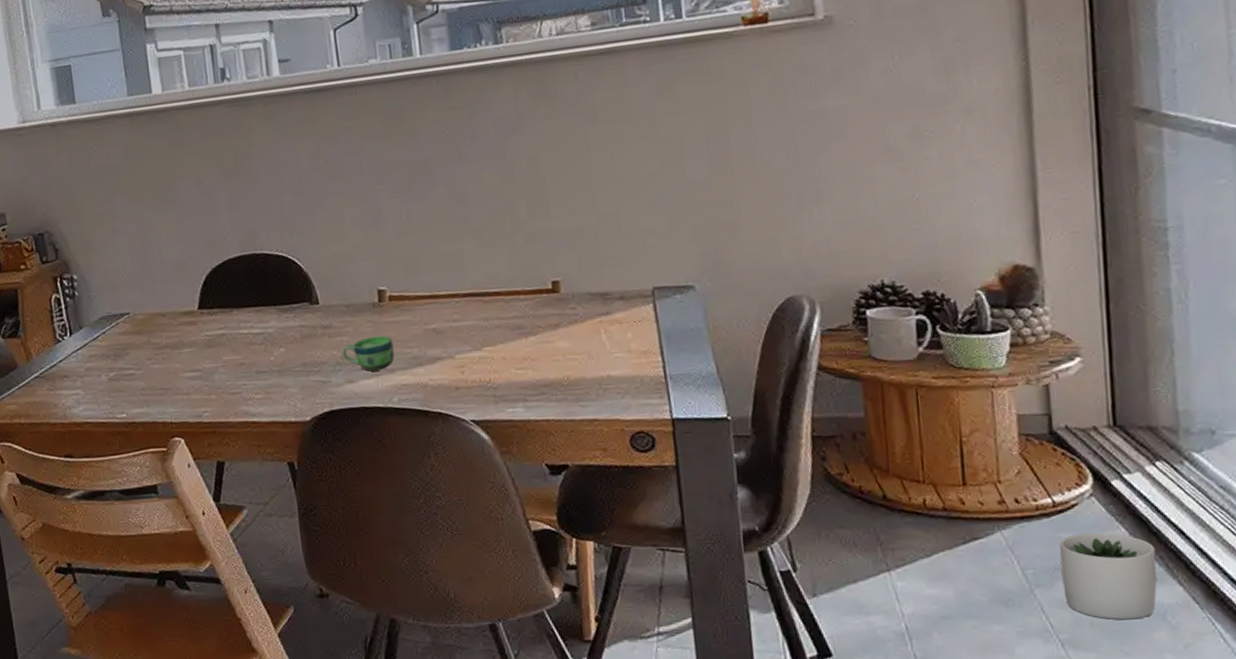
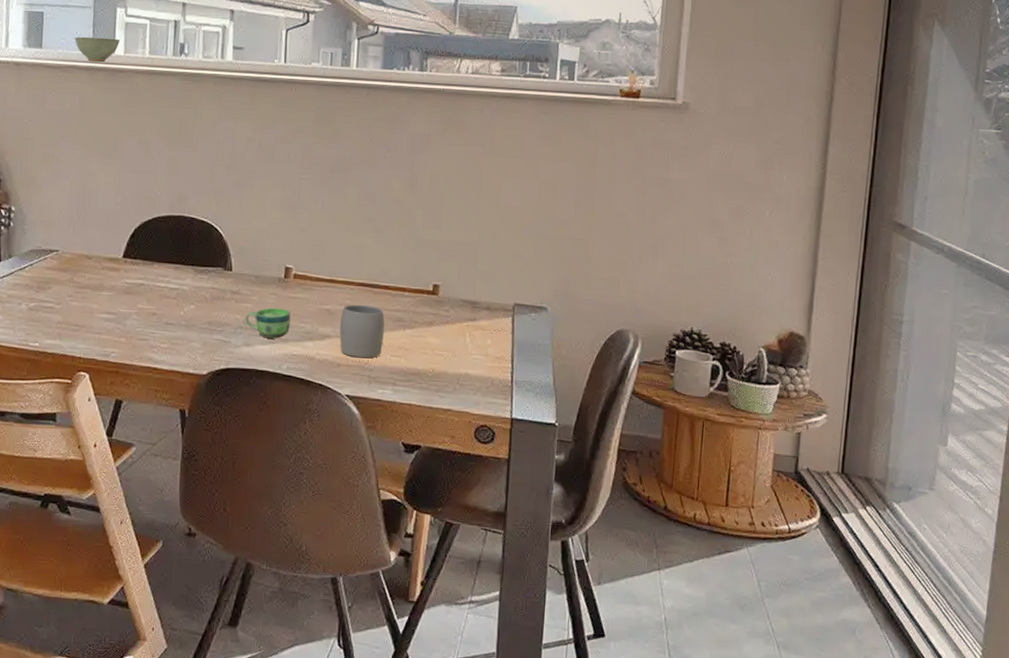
bowl: none [108,77,155,108] -> present [75,36,120,63]
mug: none [450,317,505,377] -> present [339,304,385,359]
planter: present [1059,532,1157,620] -> none [785,557,856,632]

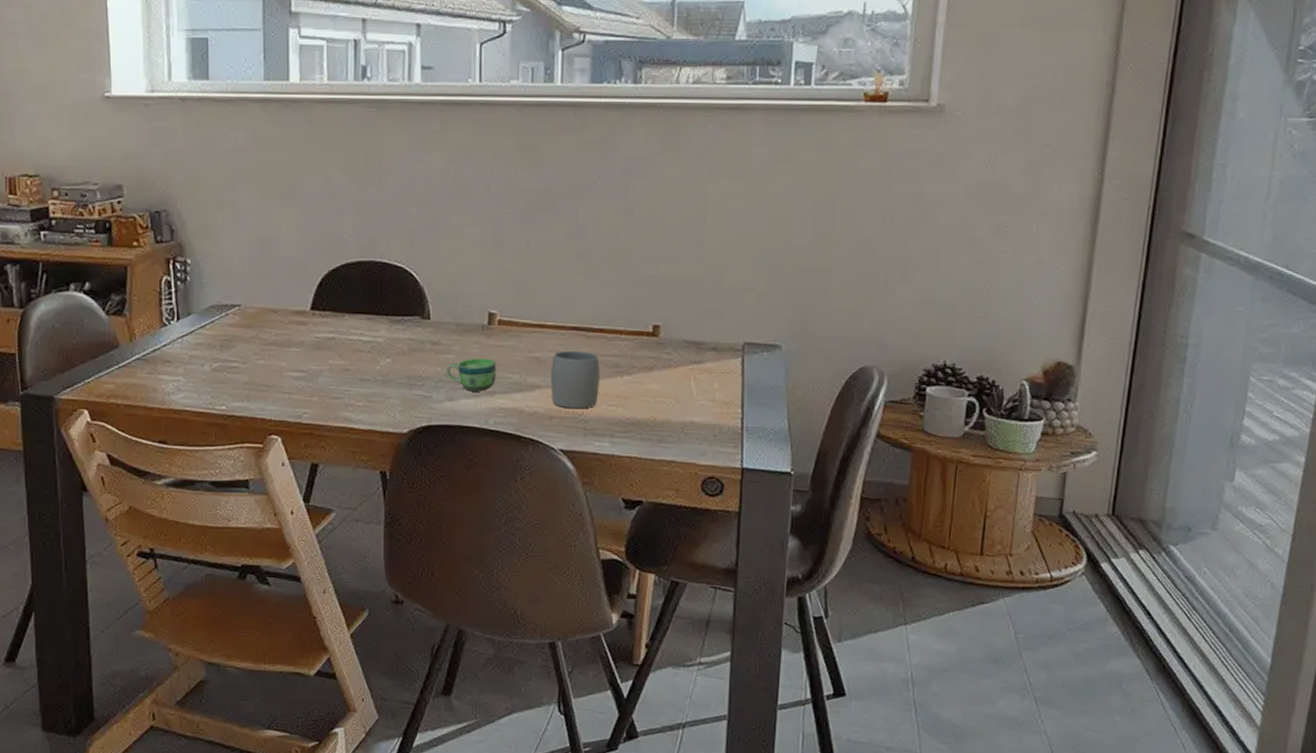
bowl: present [75,36,120,63] -> none [244,63,294,93]

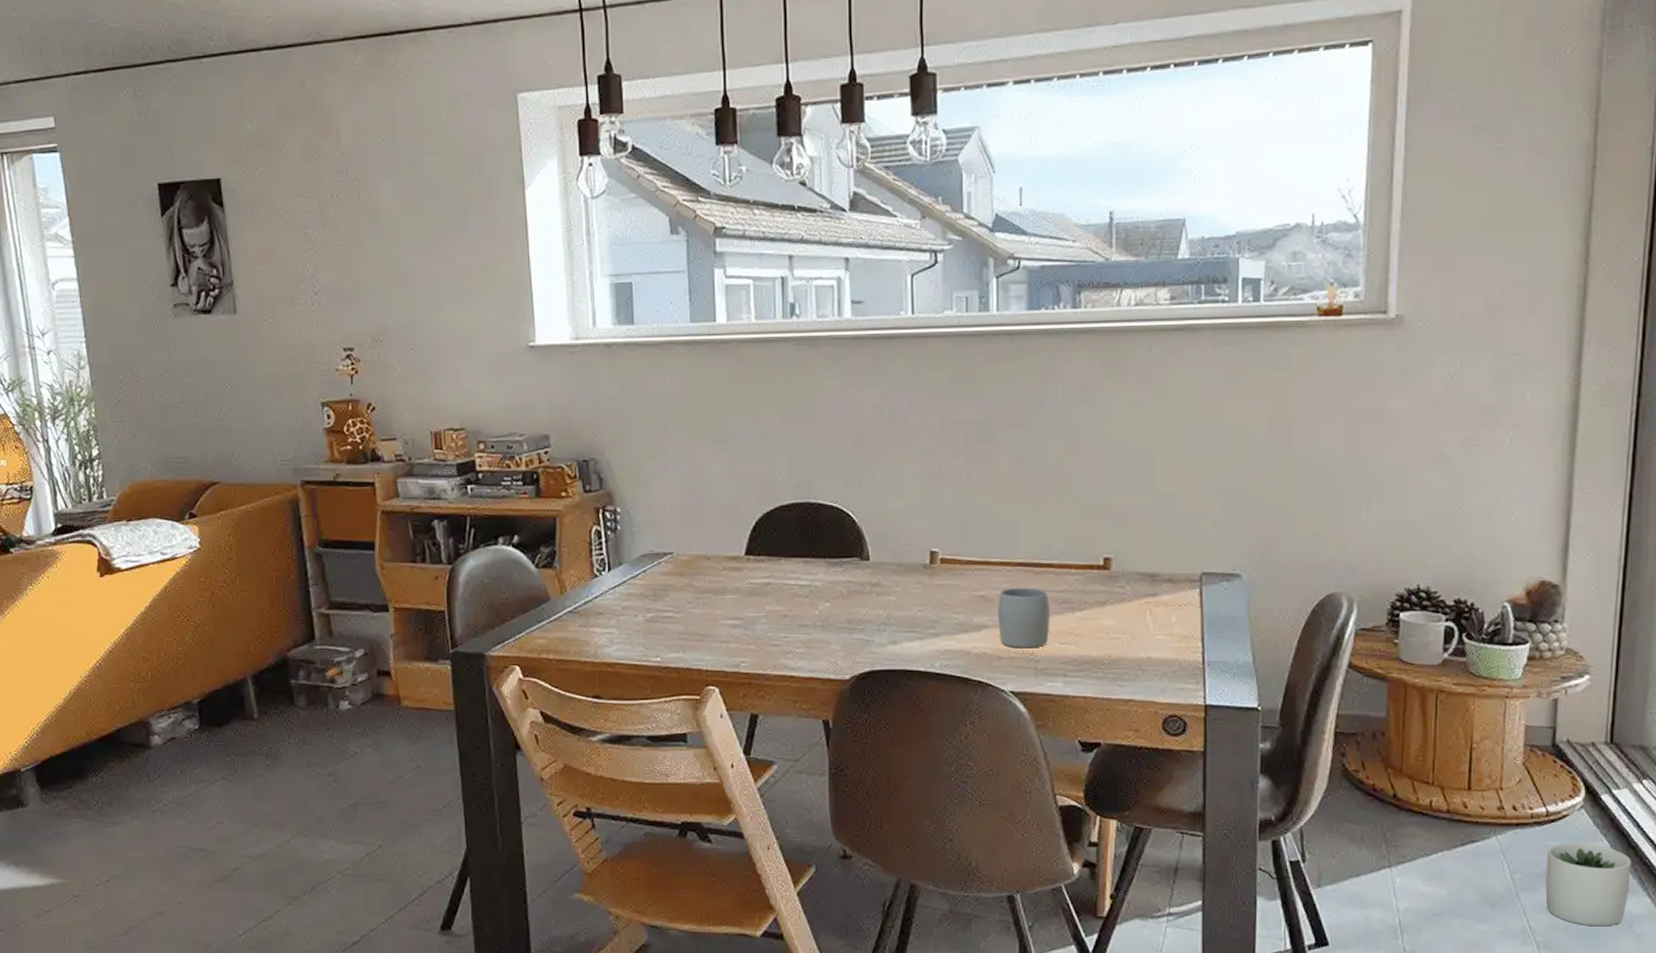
cup: present [446,358,496,392] -> none [888,598,940,634]
planter: none [1045,606,1125,684] -> present [1545,843,1631,927]

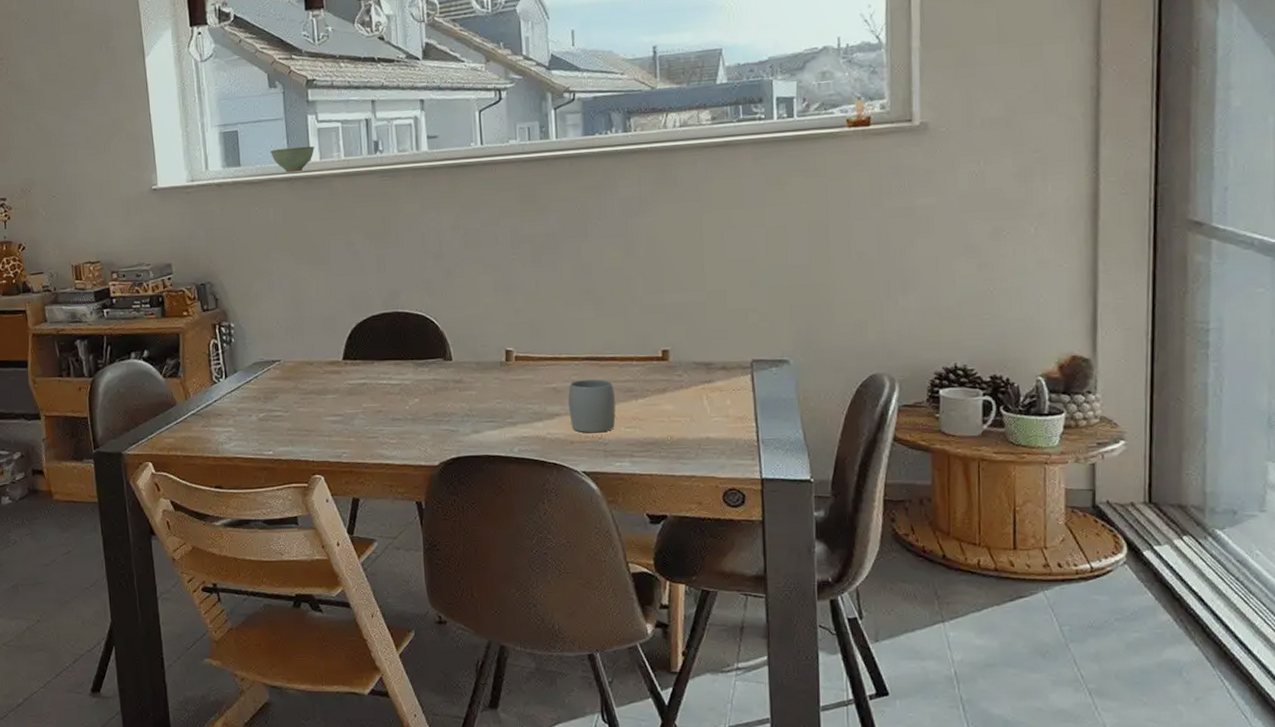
bowl: none [670,305,721,335] -> present [271,146,314,173]
planter: present [1545,843,1631,927] -> none [1093,596,1177,674]

